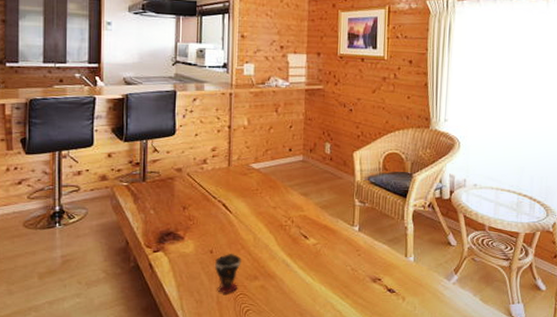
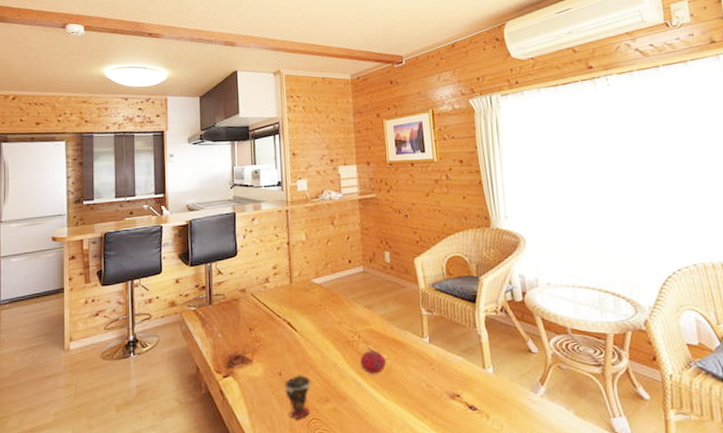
fruit: none [291,235,316,256] -> present [360,350,386,374]

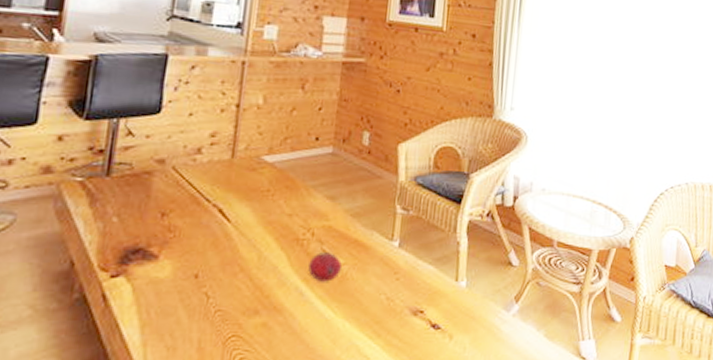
cup: present [284,374,311,420] -> none [198,277,238,337]

